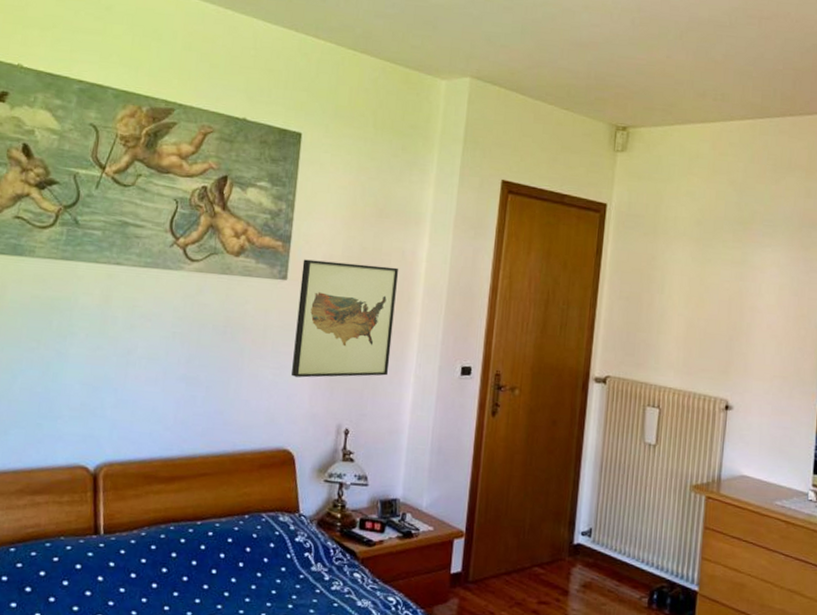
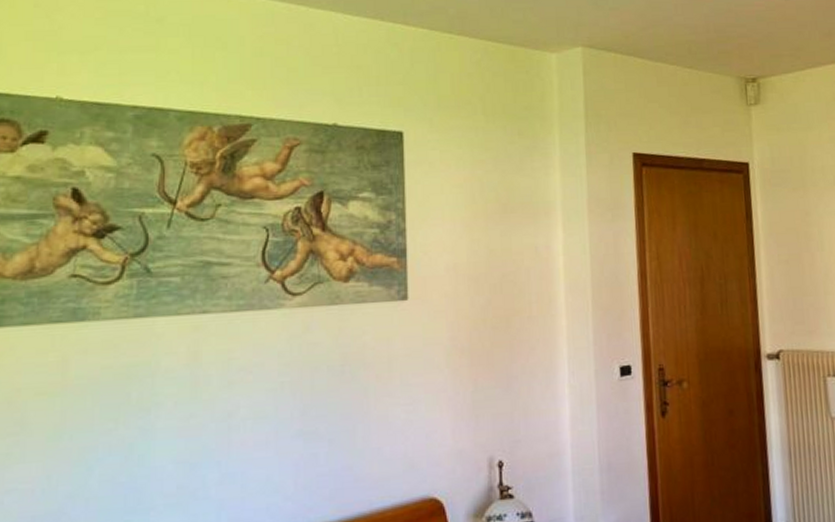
wall art: present [291,259,399,378] -> none [423,266,539,411]

